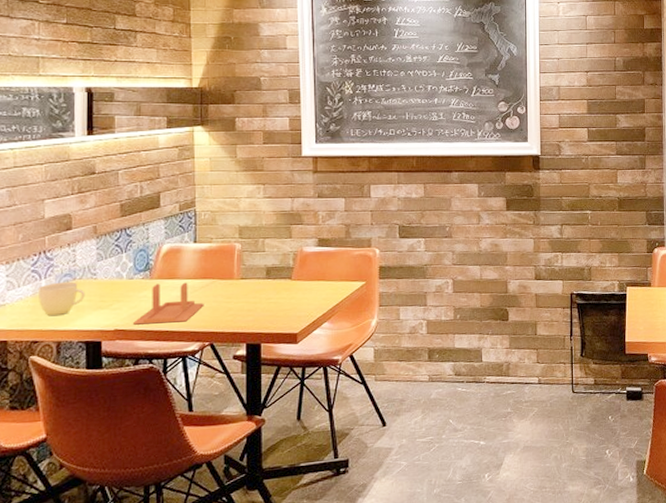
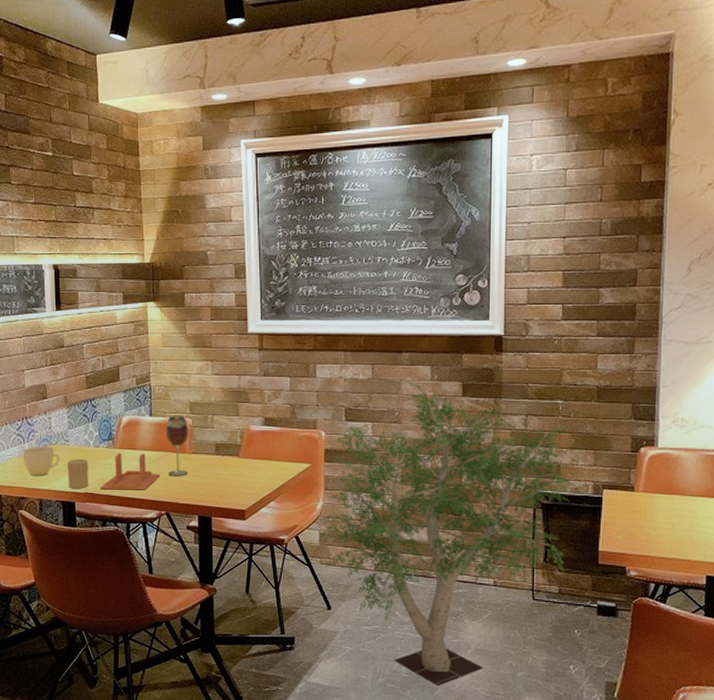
candle: none [94,292,120,327] -> present [67,458,89,489]
wineglass: none [211,241,237,305] -> present [165,416,188,477]
potted tree: none [371,198,607,490] -> present [316,381,579,687]

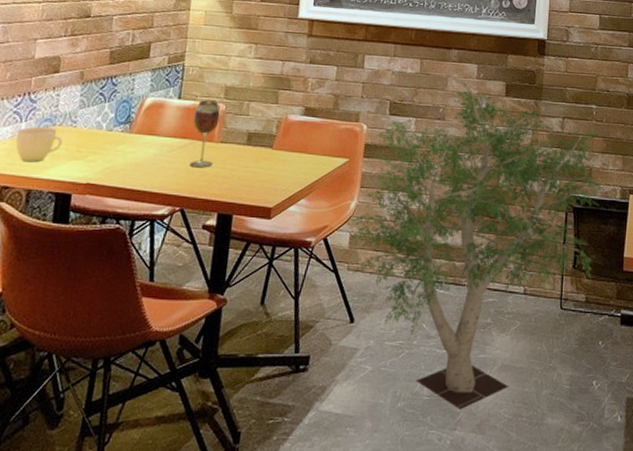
candle: present [67,458,89,489] -> none [66,143,97,179]
napkin holder: present [100,453,160,491] -> none [106,138,180,183]

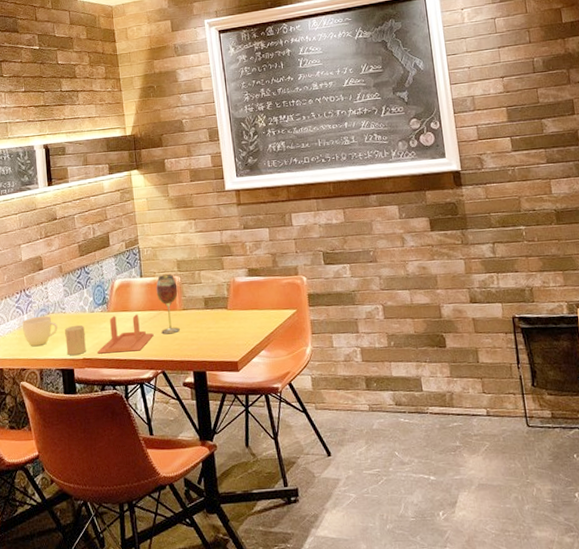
candle: none [66,143,97,179] -> present [65,324,86,356]
napkin holder: none [106,138,180,183] -> present [97,314,154,354]
potted tree: present [348,78,608,411] -> none [307,221,554,529]

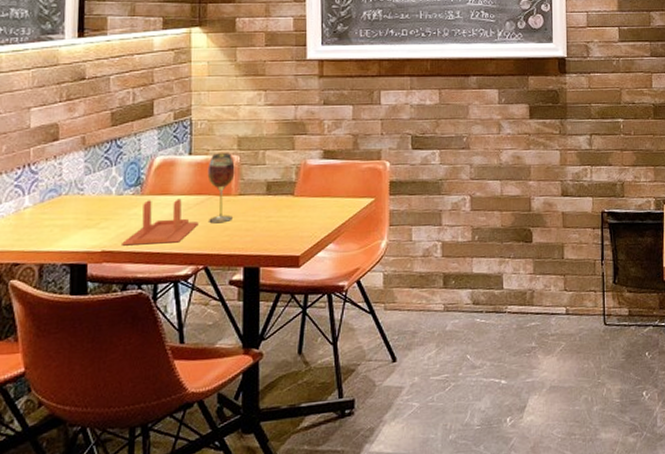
cup: present [21,315,58,347] -> none [20,197,71,236]
candle: present [65,324,86,356] -> none [79,209,108,248]

